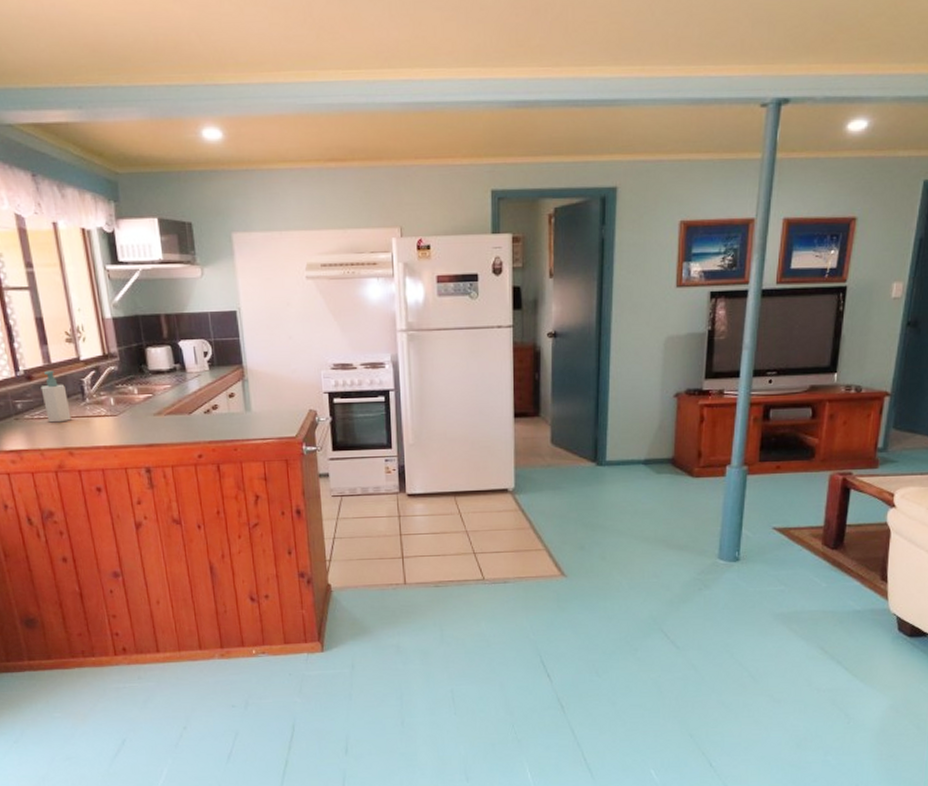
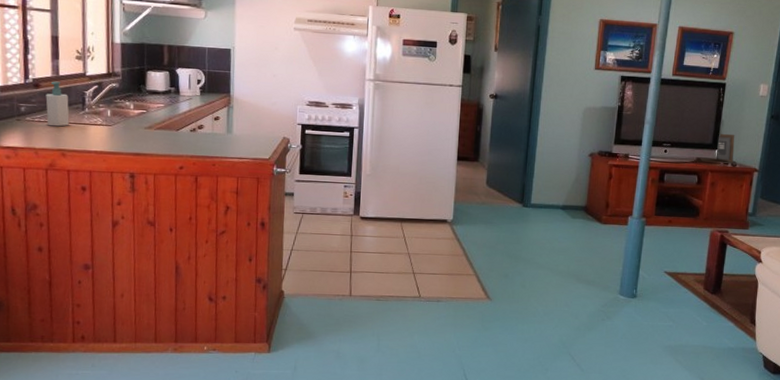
picture frame: none [812,351,860,390] -> present [698,133,735,164]

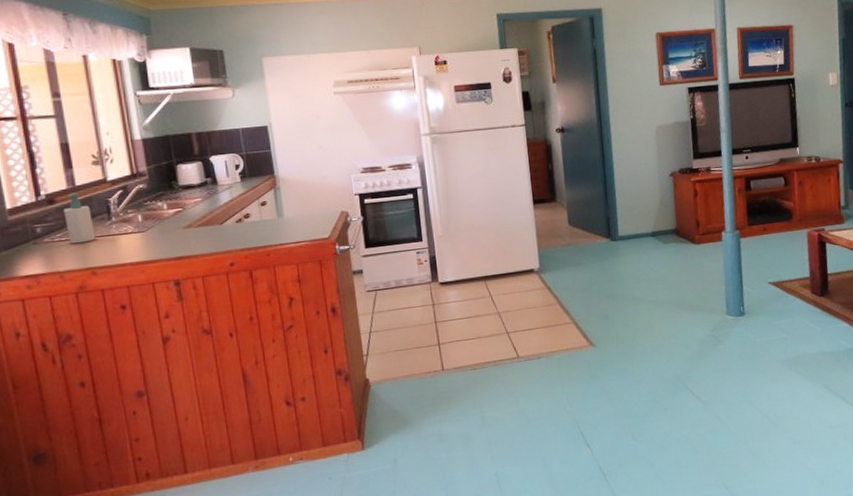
picture frame: present [698,133,735,164] -> none [781,128,817,163]

